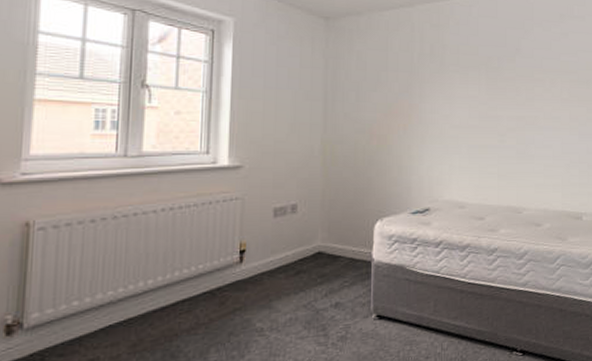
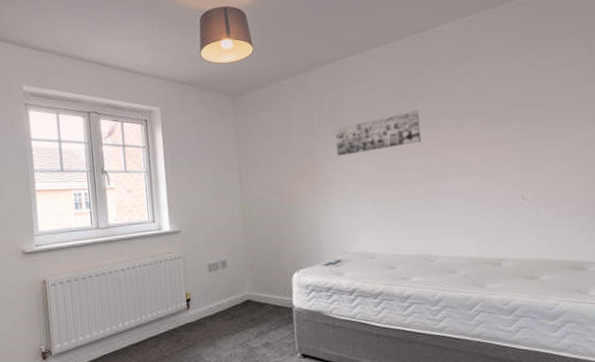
wall art: none [434,61,517,98] -> present [335,110,421,156]

